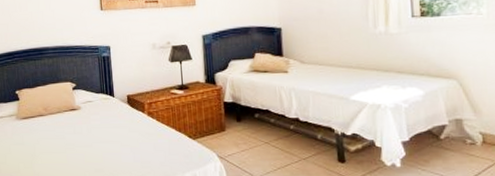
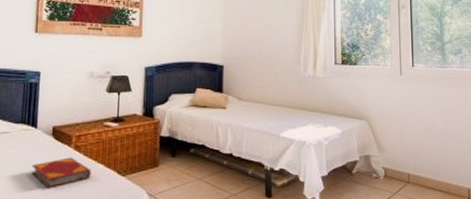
hardback book: none [114,122,165,150] -> present [31,157,91,189]

